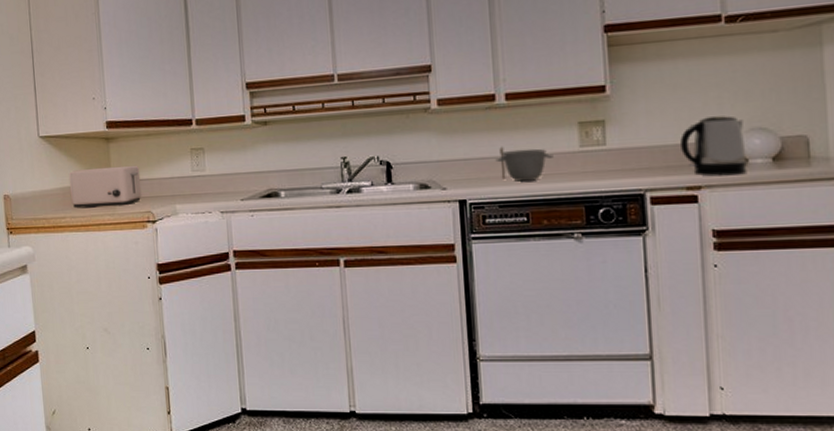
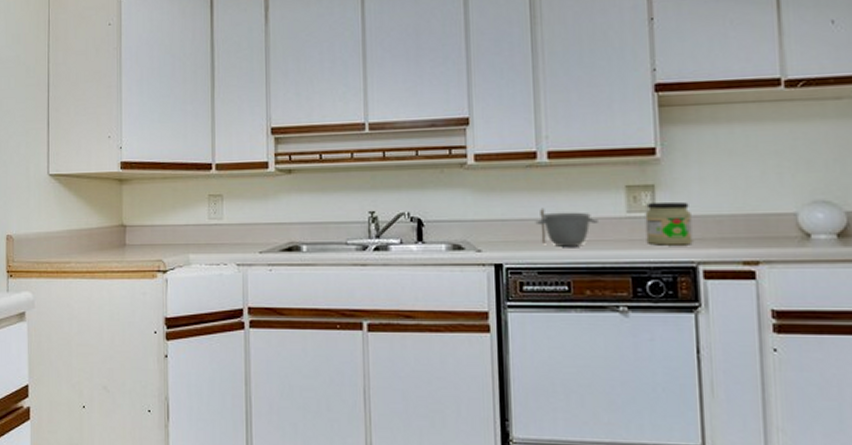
toaster: present [68,165,142,209] -> none [77,209,154,253]
jar: none [596,135,640,176] -> present [645,201,693,246]
kettle: present [680,116,747,177] -> none [736,186,810,251]

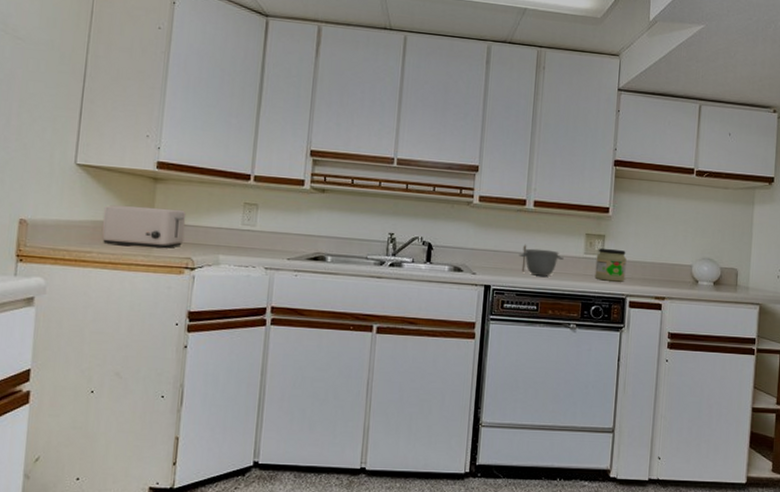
toaster: none [77,209,154,253] -> present [101,204,187,249]

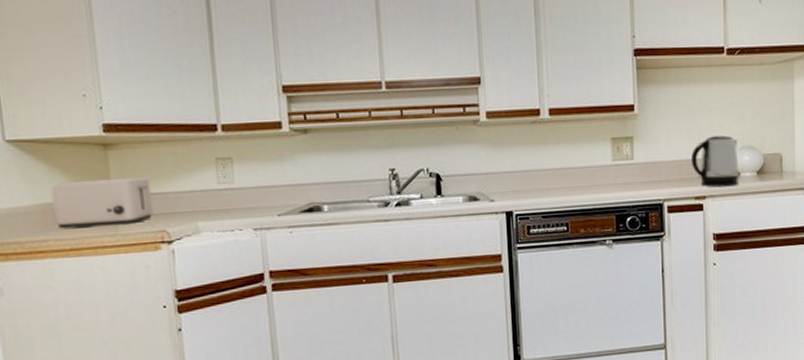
cooking pot: present [519,244,564,277] -> none [539,159,590,193]
jar: present [595,248,627,282] -> none [626,150,660,188]
kettle: none [655,245,698,293] -> present [691,135,739,188]

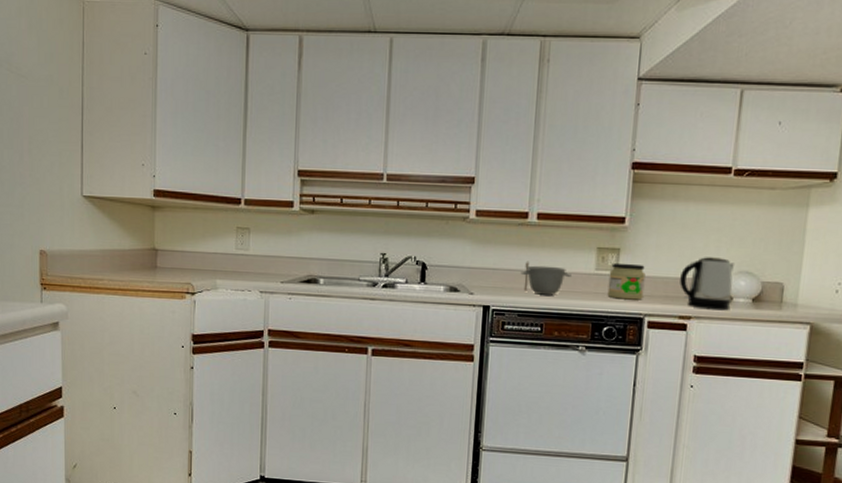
toaster: present [50,176,154,229] -> none [110,233,184,275]
cooking pot: none [539,159,590,193] -> present [520,261,572,295]
jar: none [626,150,660,188] -> present [607,262,646,300]

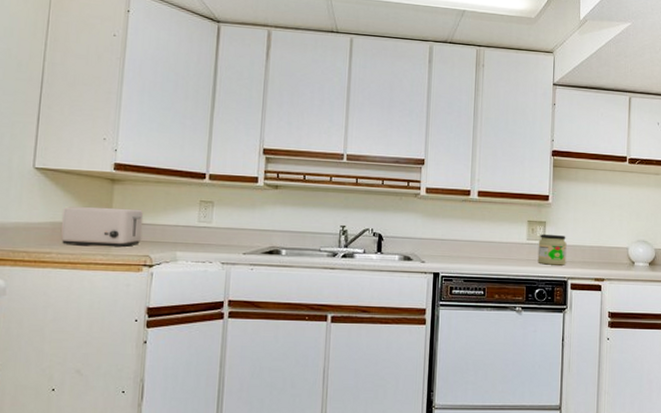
toaster: none [110,233,184,275] -> present [60,206,144,248]
cooking pot: present [520,261,572,295] -> none [465,232,508,263]
kettle: present [680,257,734,311] -> none [594,229,634,273]

